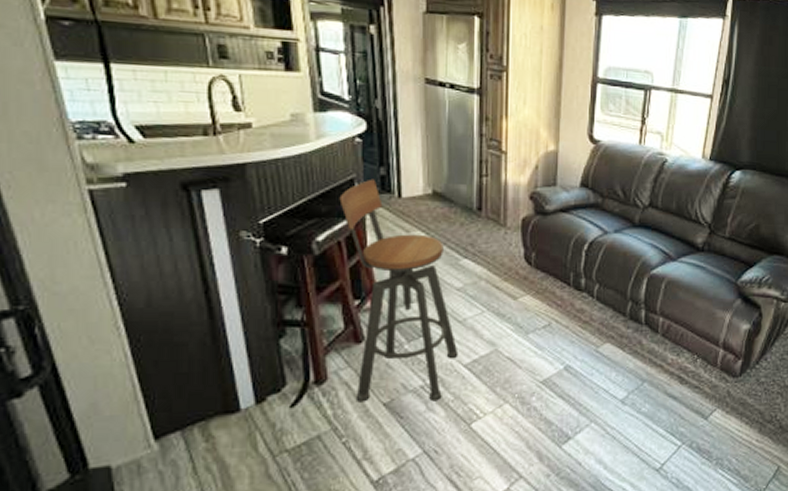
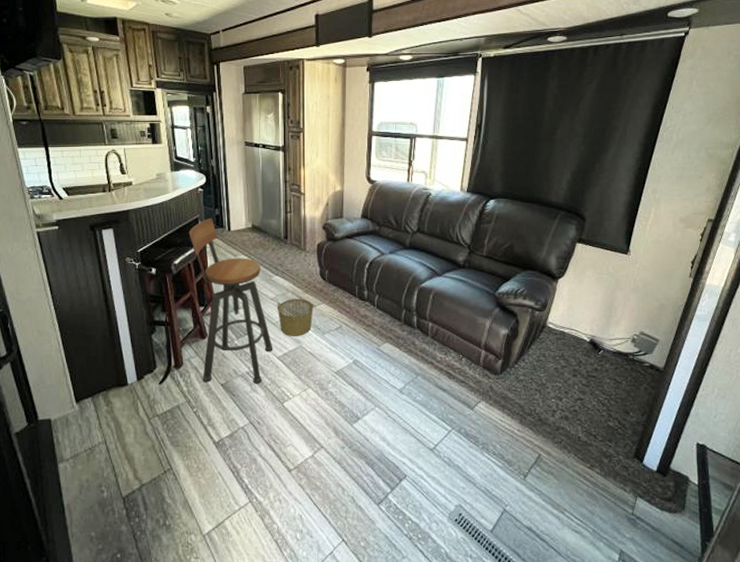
basket: none [464,289,515,338] -> present [276,299,314,336]

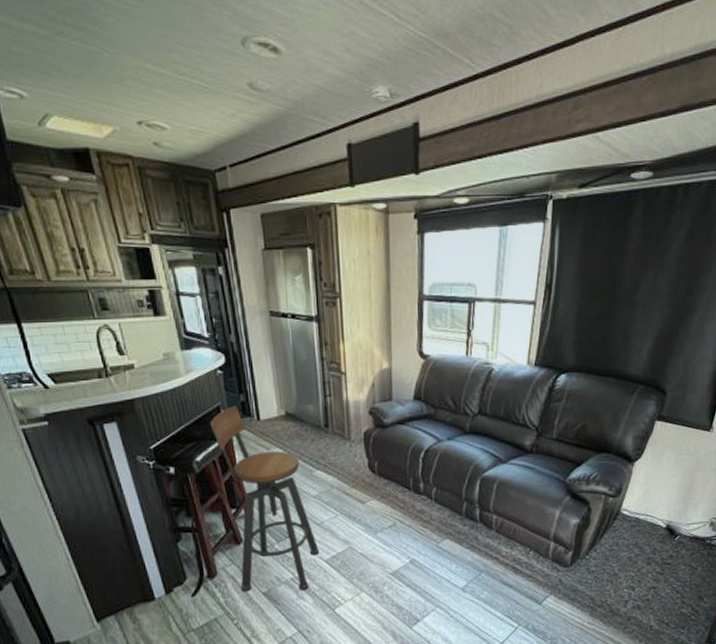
basket: present [276,299,314,336] -> none [320,495,363,537]

